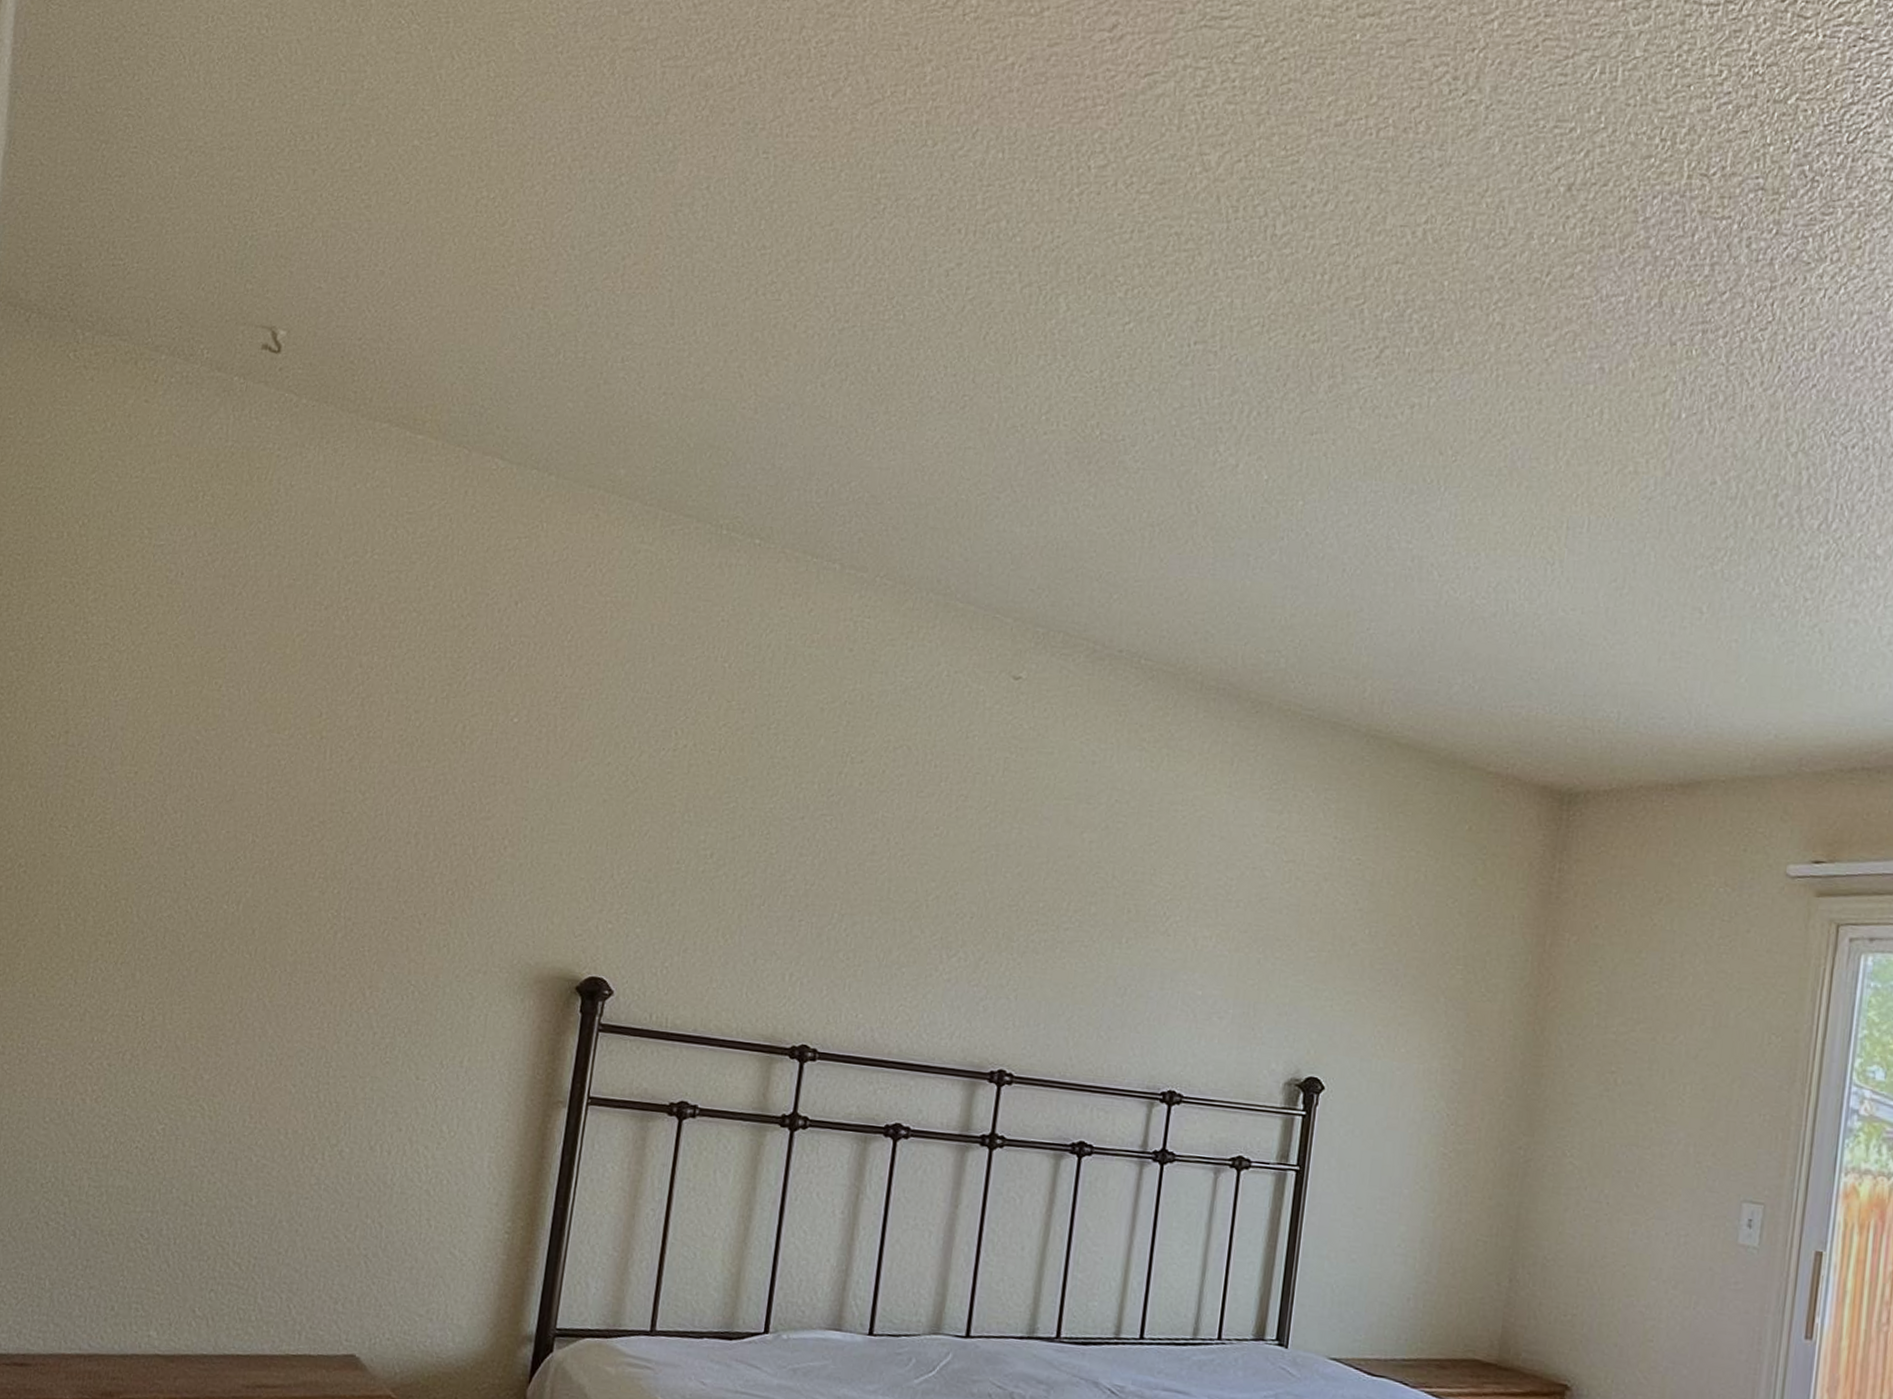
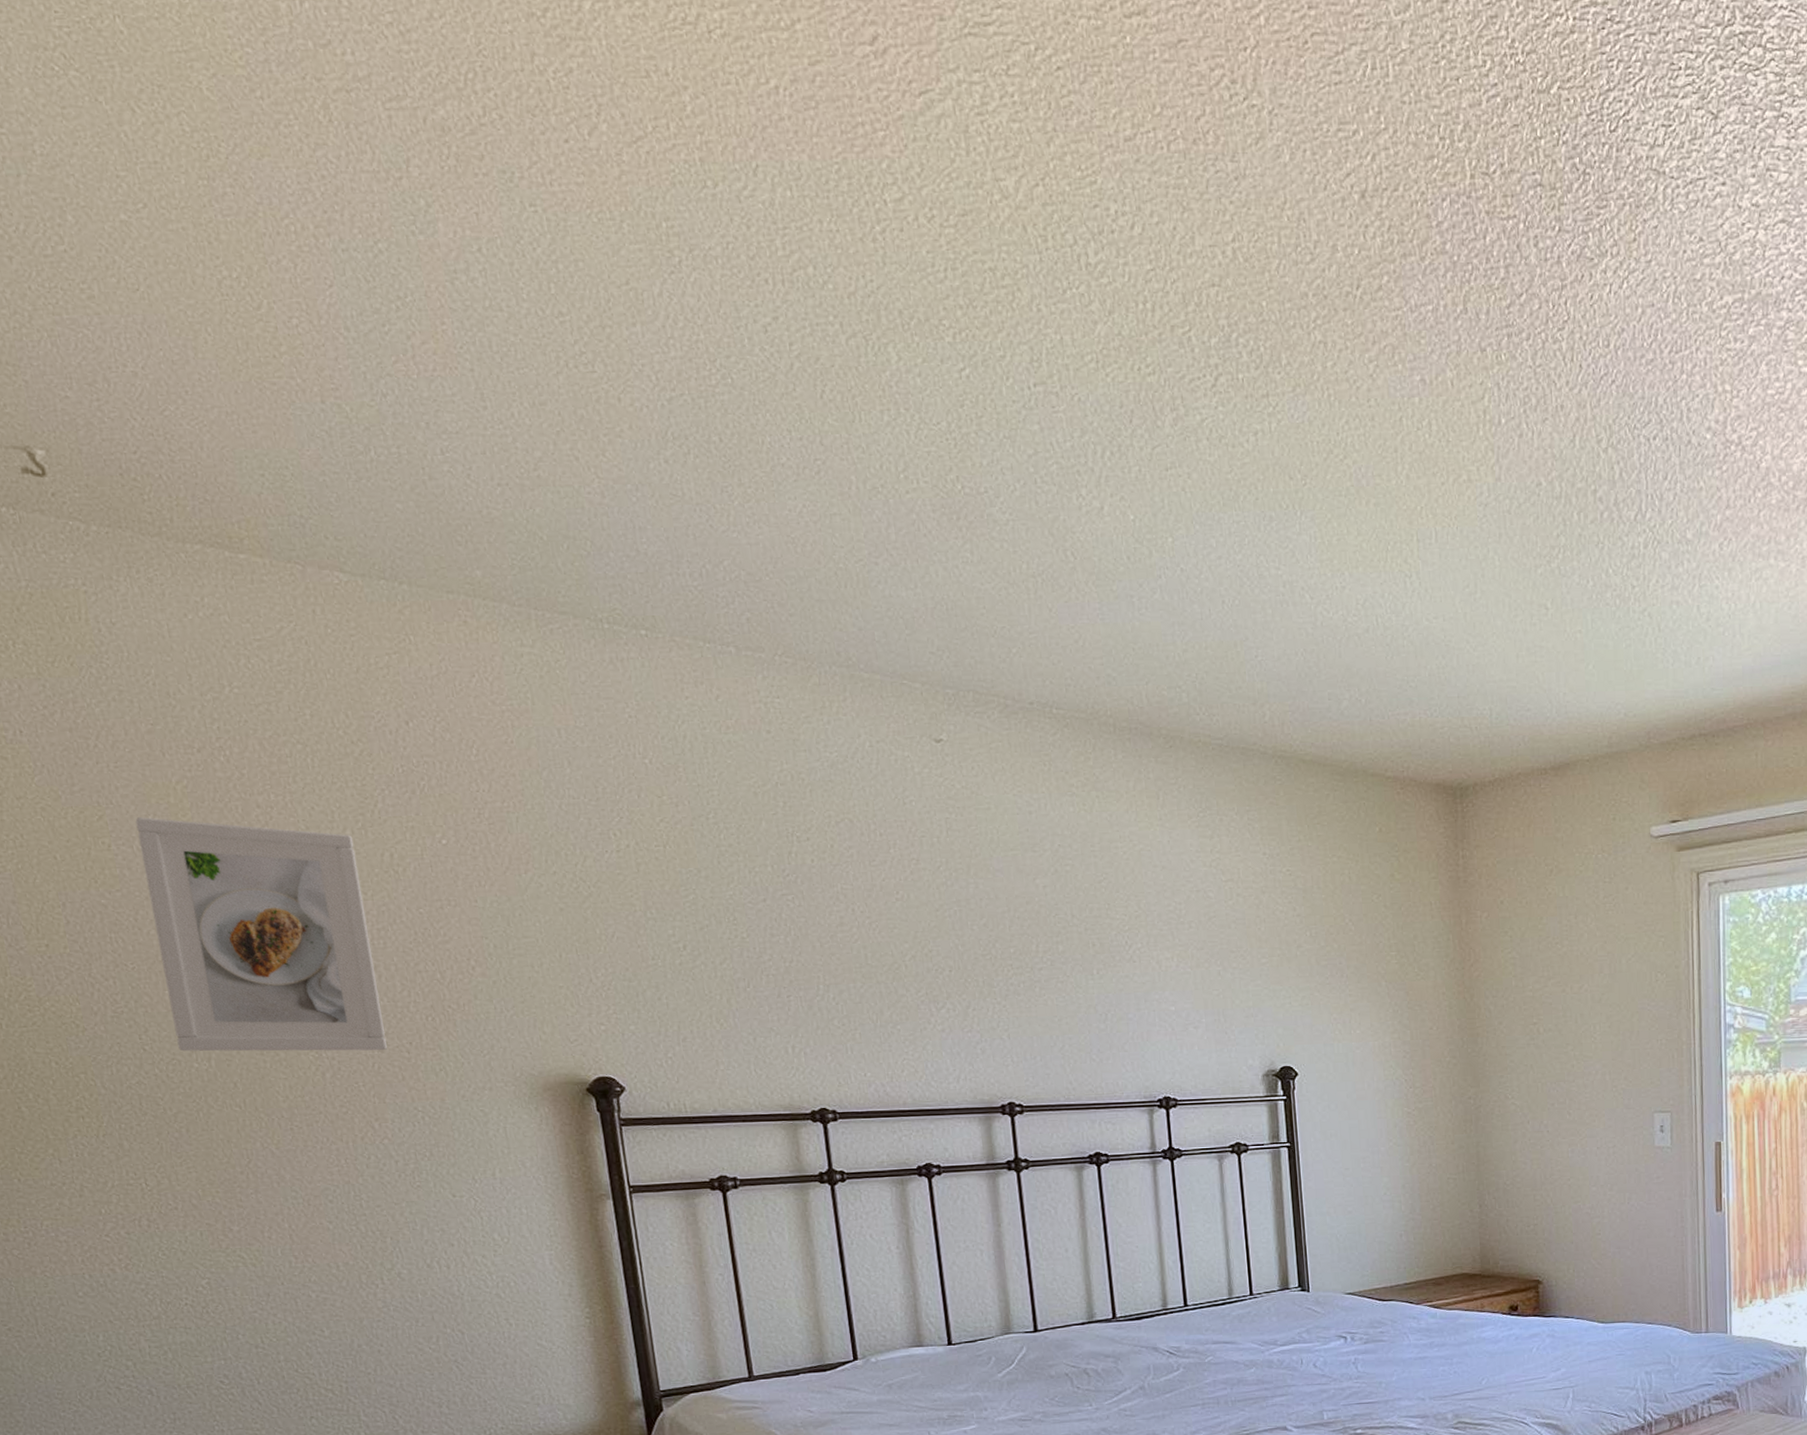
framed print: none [215,663,435,919] -> present [135,817,387,1052]

